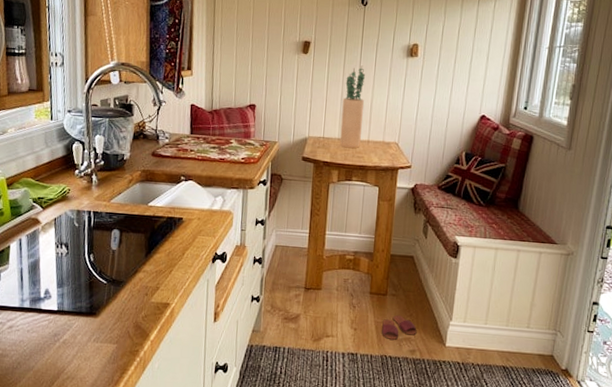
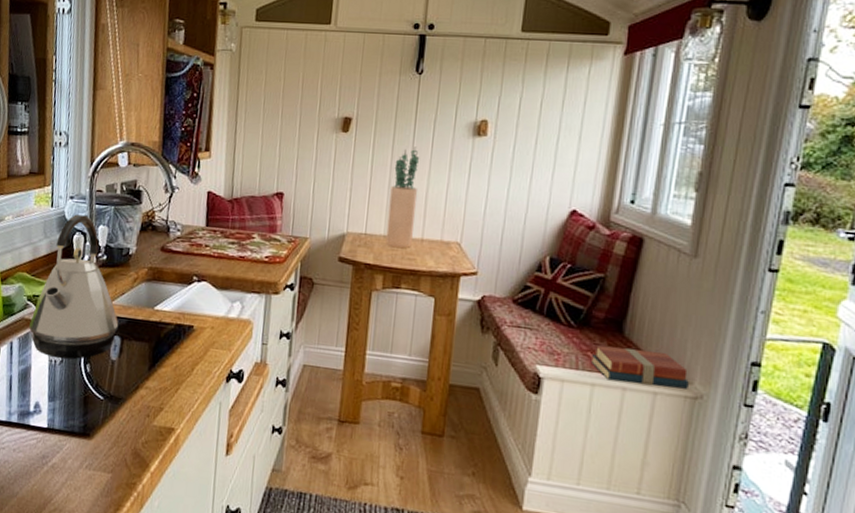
kettle: none [36,126,118,251] -> present [29,214,119,360]
slippers: present [382,314,417,340] -> none [436,463,483,496]
books: none [495,219,564,249] -> present [590,345,689,390]

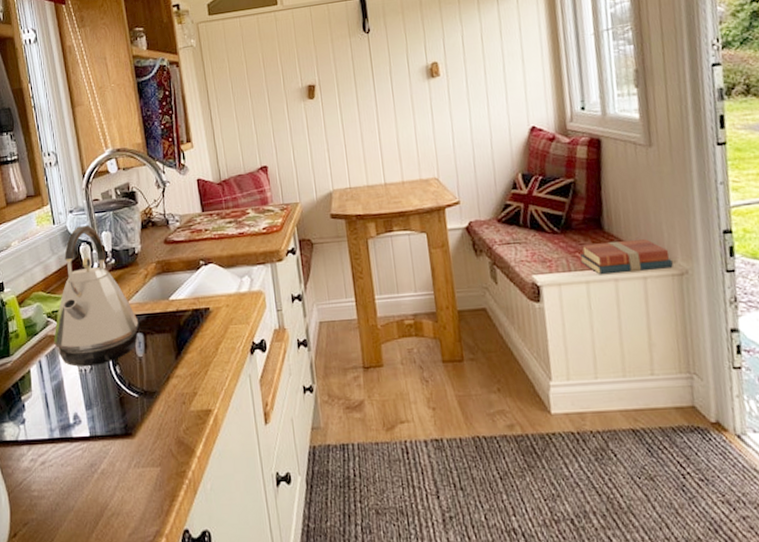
vase: present [385,146,420,249] -> none [363,99,395,195]

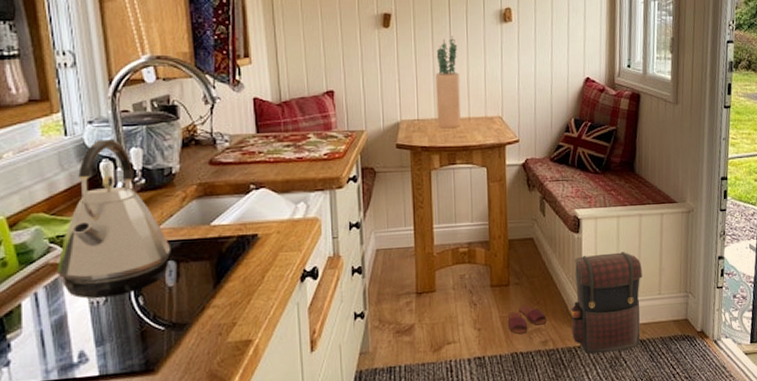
vase: none [363,99,395,195] -> present [435,36,461,129]
slippers: none [465,383,511,415] -> present [508,304,547,334]
satchel: none [538,323,633,443] -> present [571,252,642,354]
books: present [580,238,673,275] -> none [614,181,683,211]

